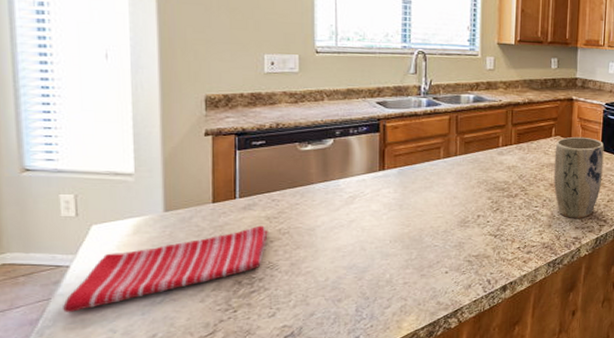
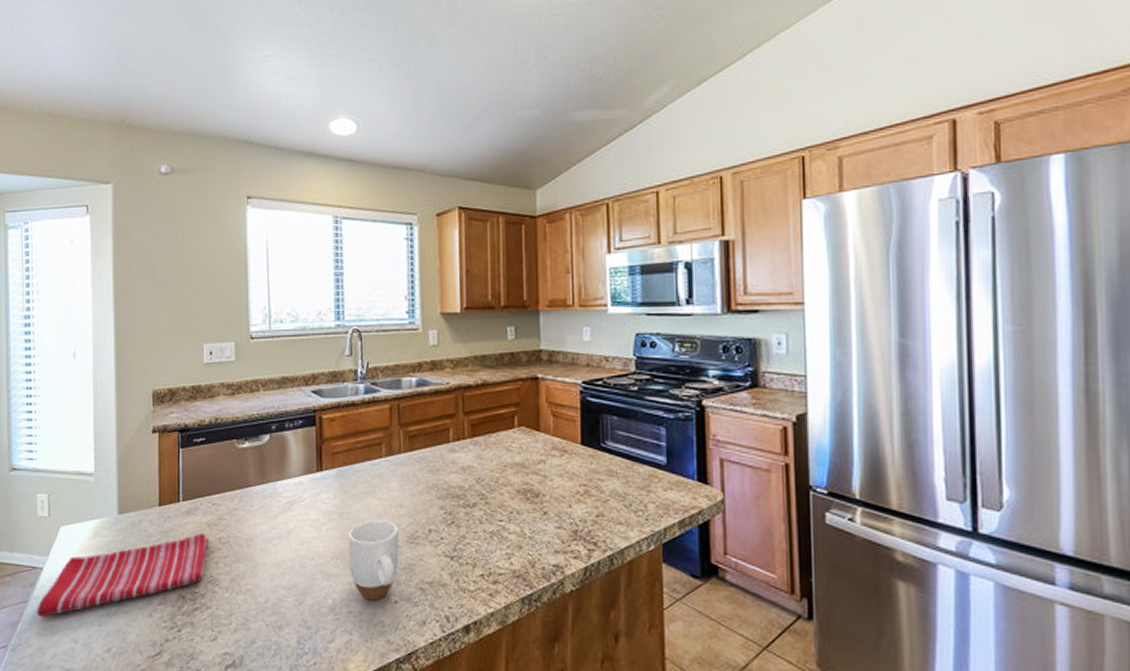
mug: none [406,208,452,273] -> present [347,519,399,601]
plant pot: present [553,136,604,218] -> none [519,427,587,539]

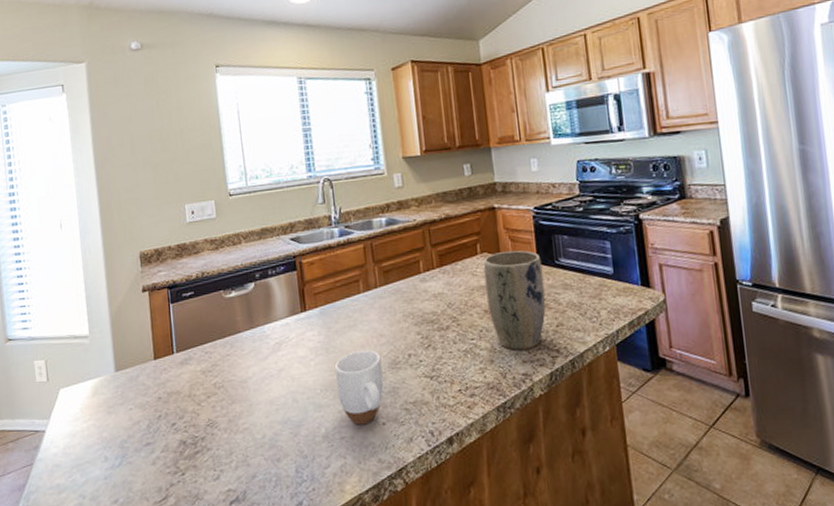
dish towel: present [37,533,209,618] -> none [42,380,205,478]
plant pot: none [519,427,587,539] -> present [483,250,546,350]

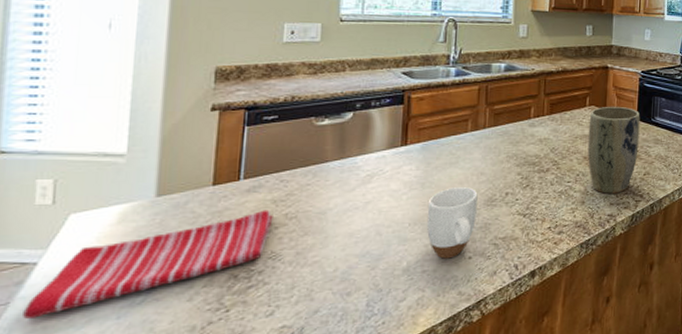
dish towel: none [42,380,205,478] -> present [23,210,273,320]

